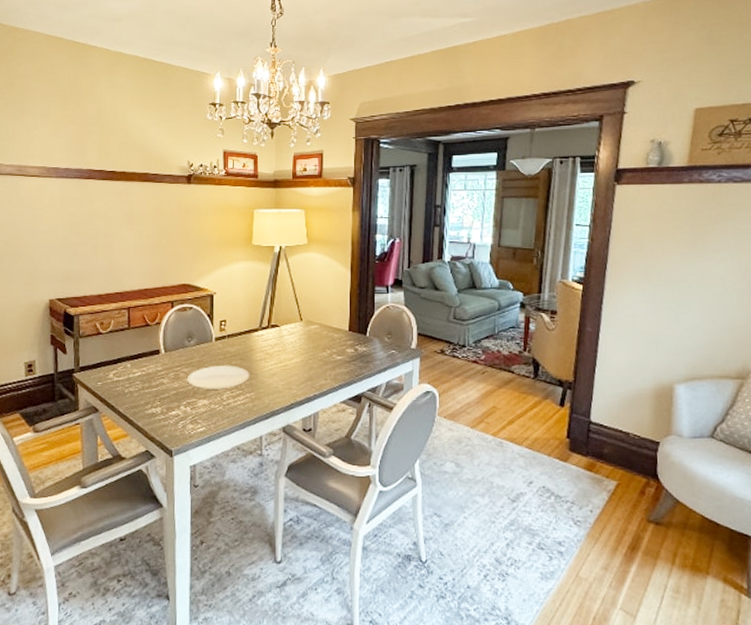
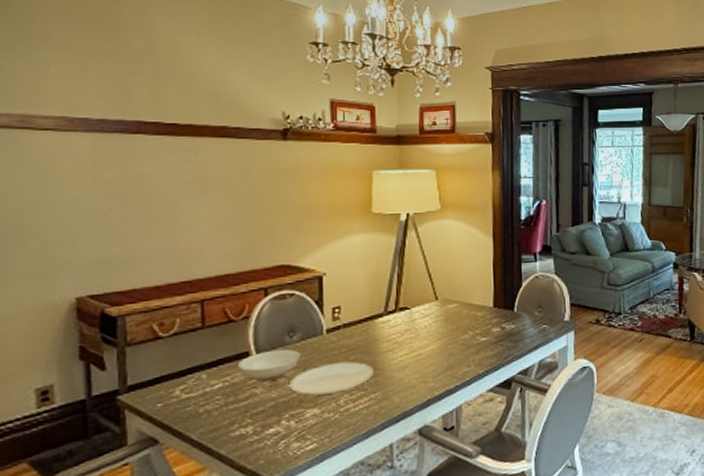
bowl: none [152,350,195,375] -> present [238,349,300,382]

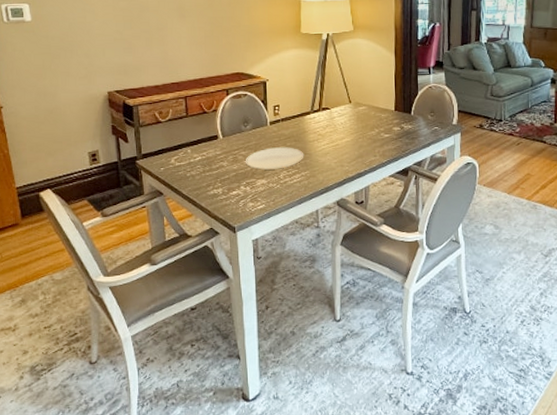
bowl: present [238,349,300,382] -> none [211,134,252,158]

